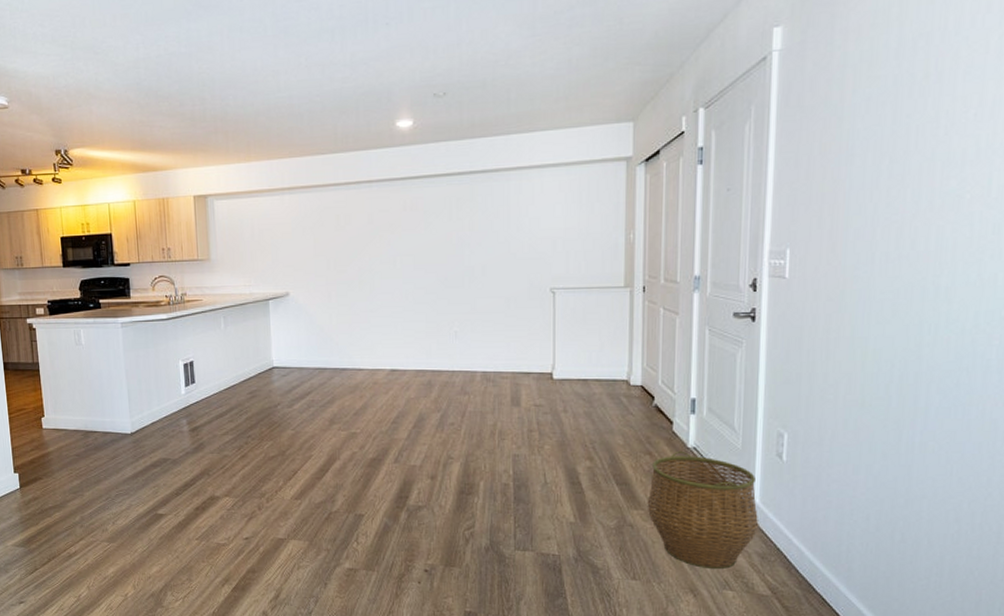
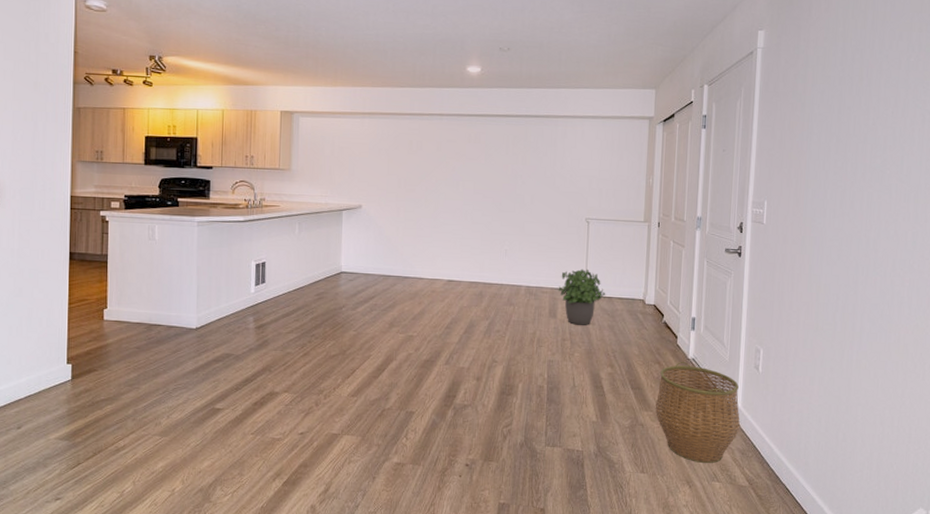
potted plant: none [520,347,580,413] -> present [558,268,606,325]

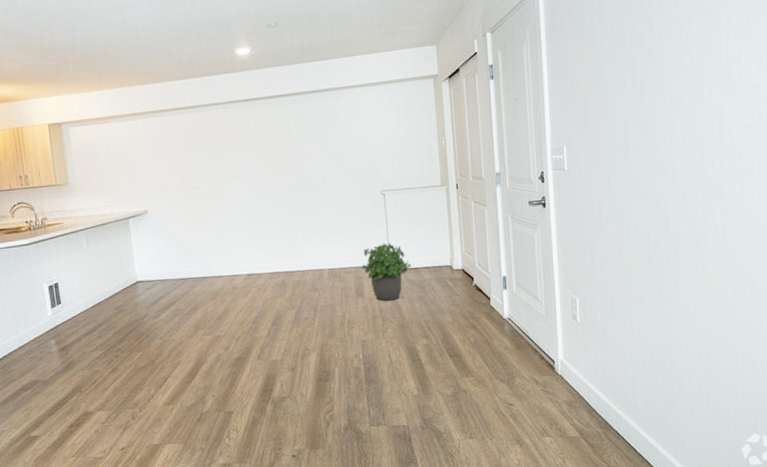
basket: present [655,361,741,463] -> none [475,322,565,421]

